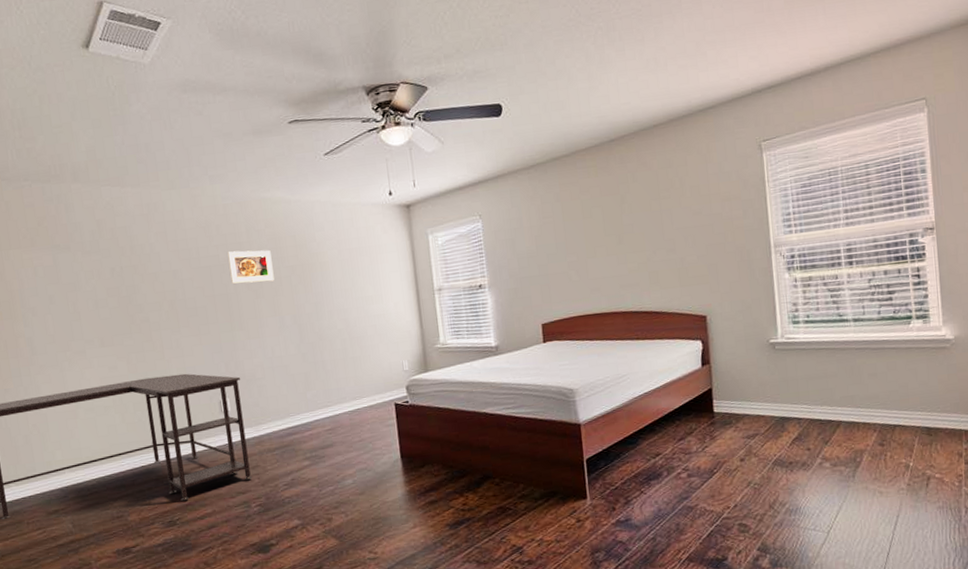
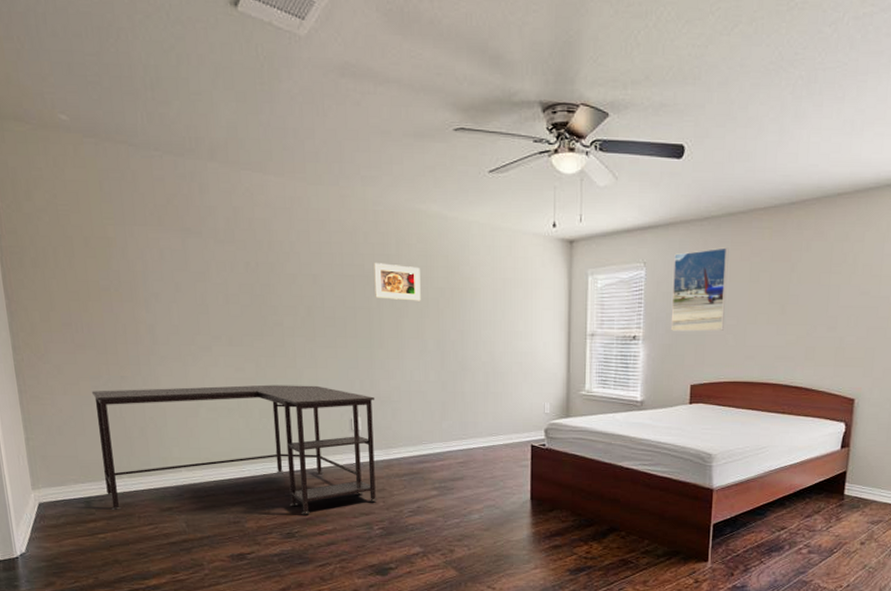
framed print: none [507,190,565,275] -> present [670,247,729,332]

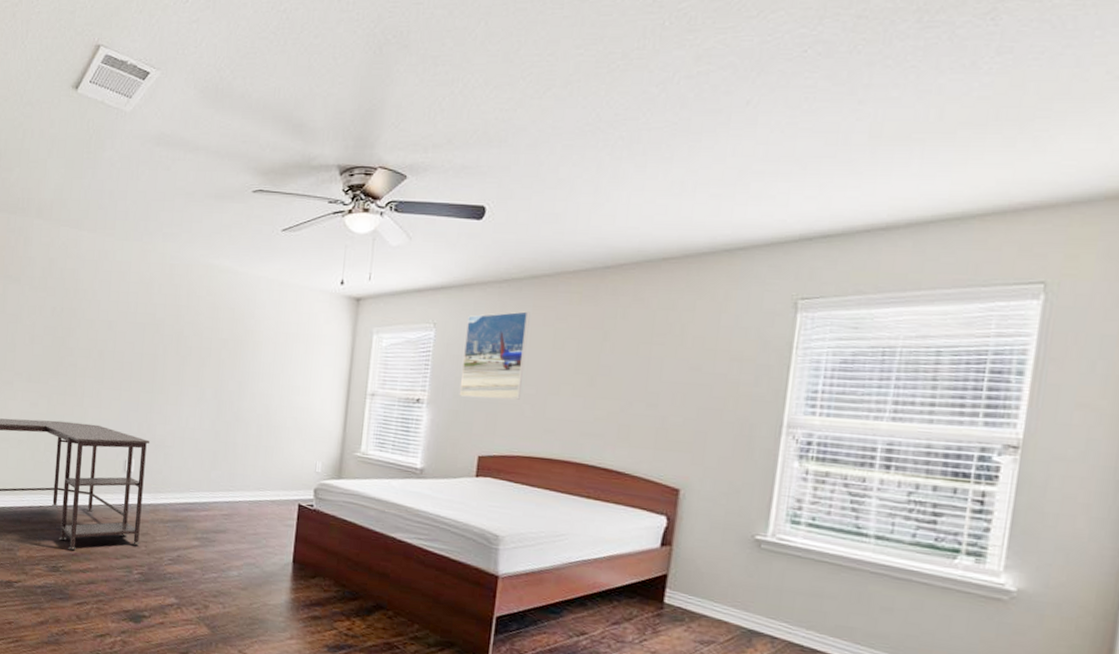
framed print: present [374,263,421,301] -> none [162,312,207,351]

